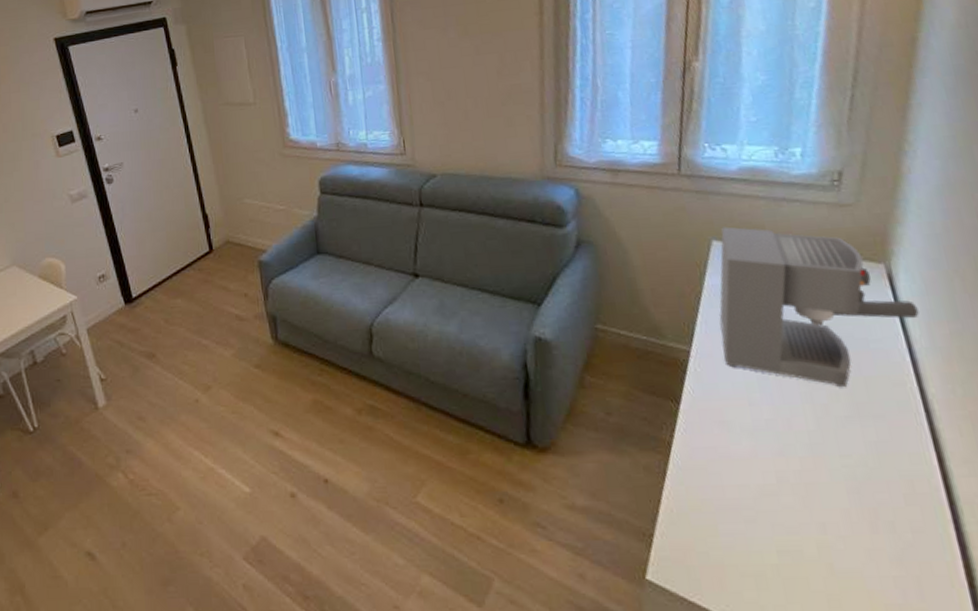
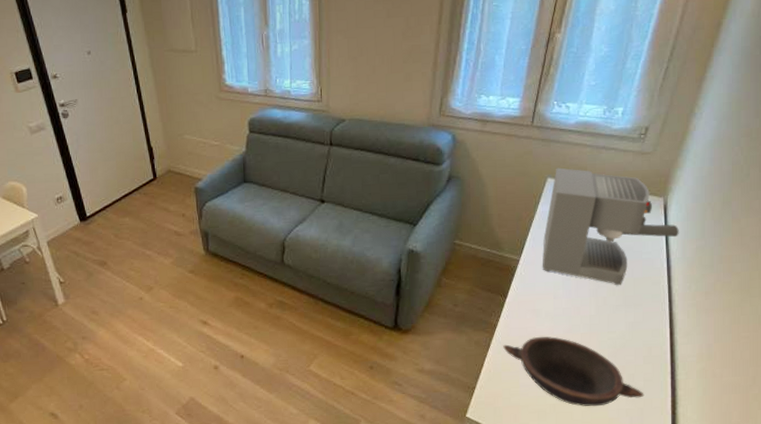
bowl: none [685,460,918,571] -> present [503,336,644,407]

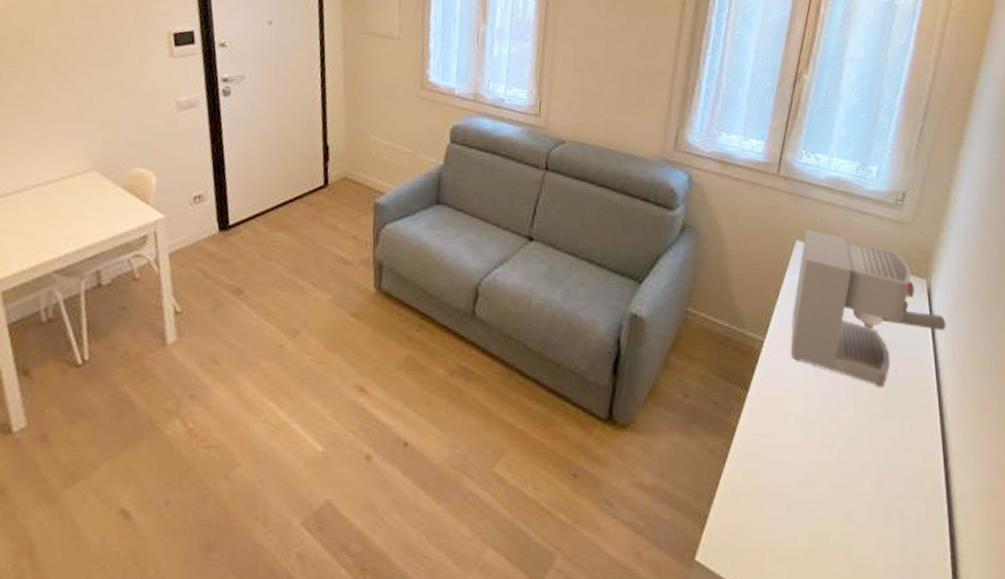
bowl: present [503,336,644,407] -> none [744,448,918,558]

